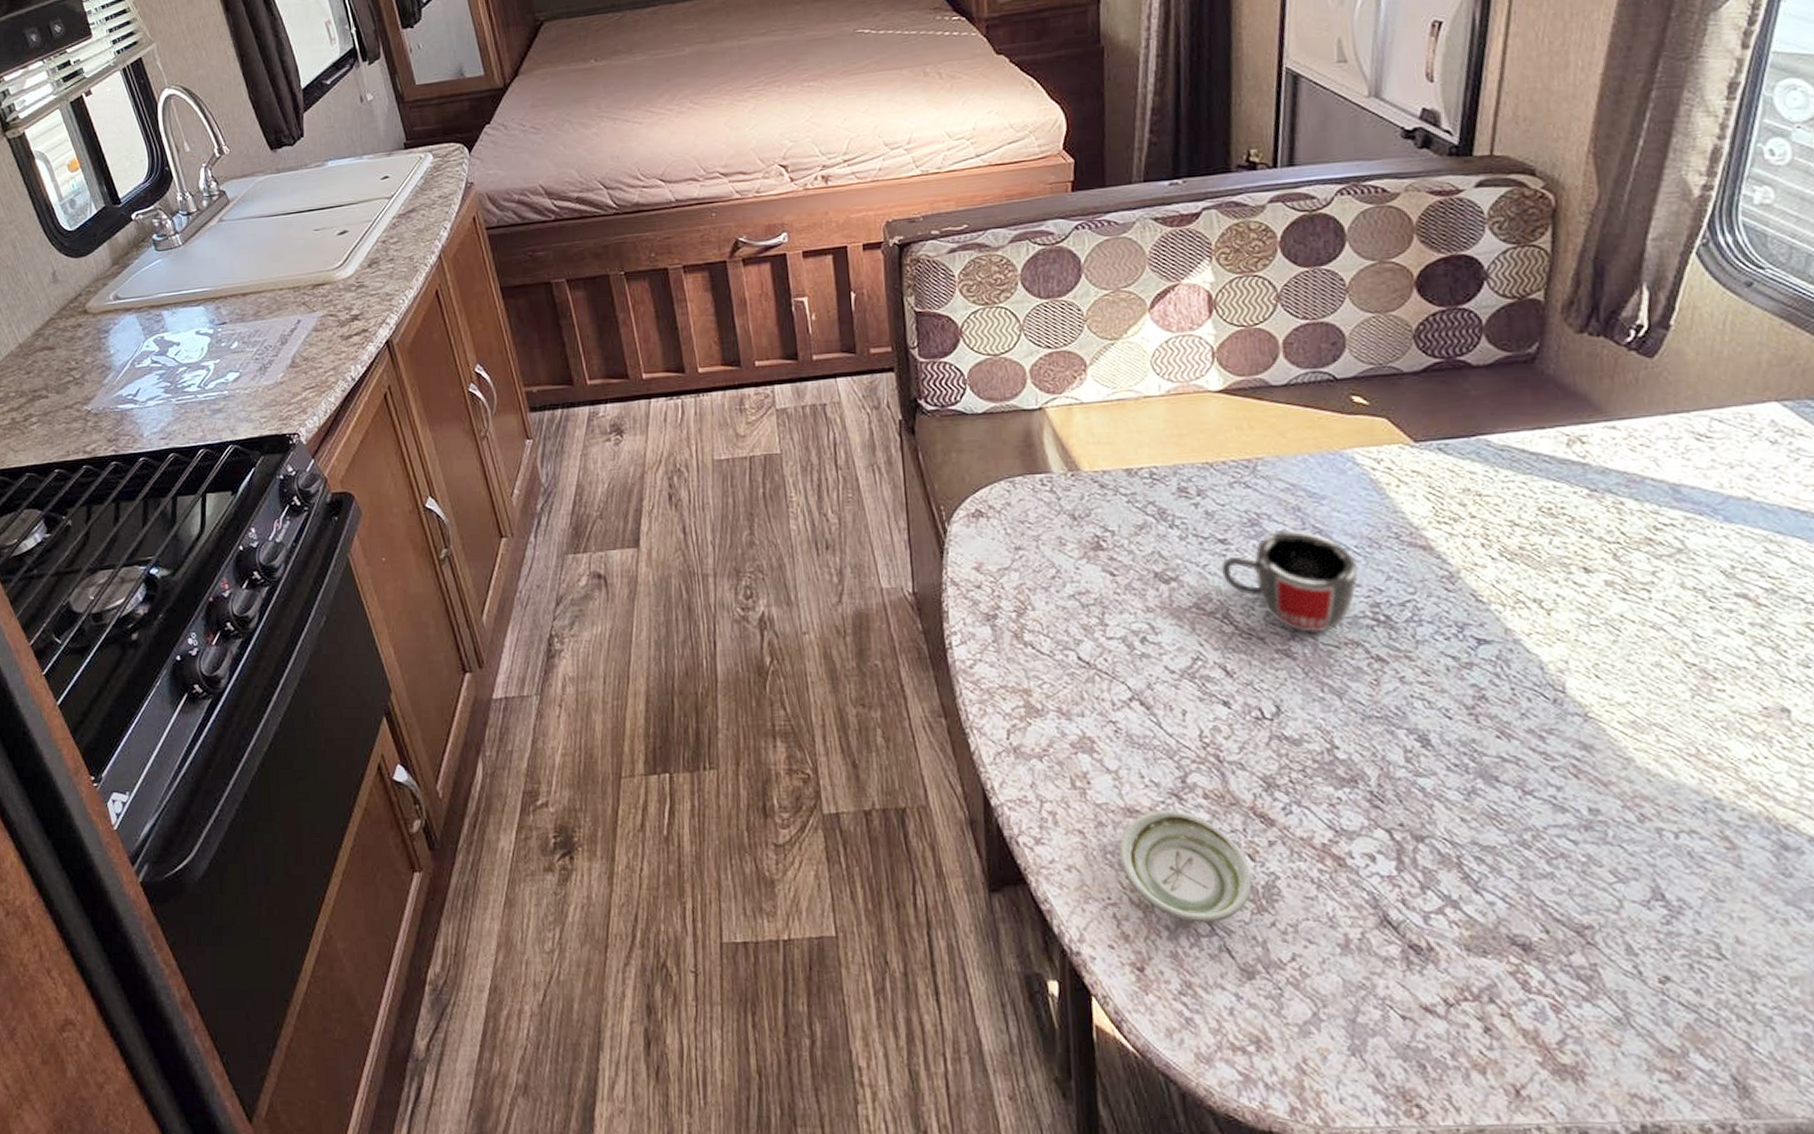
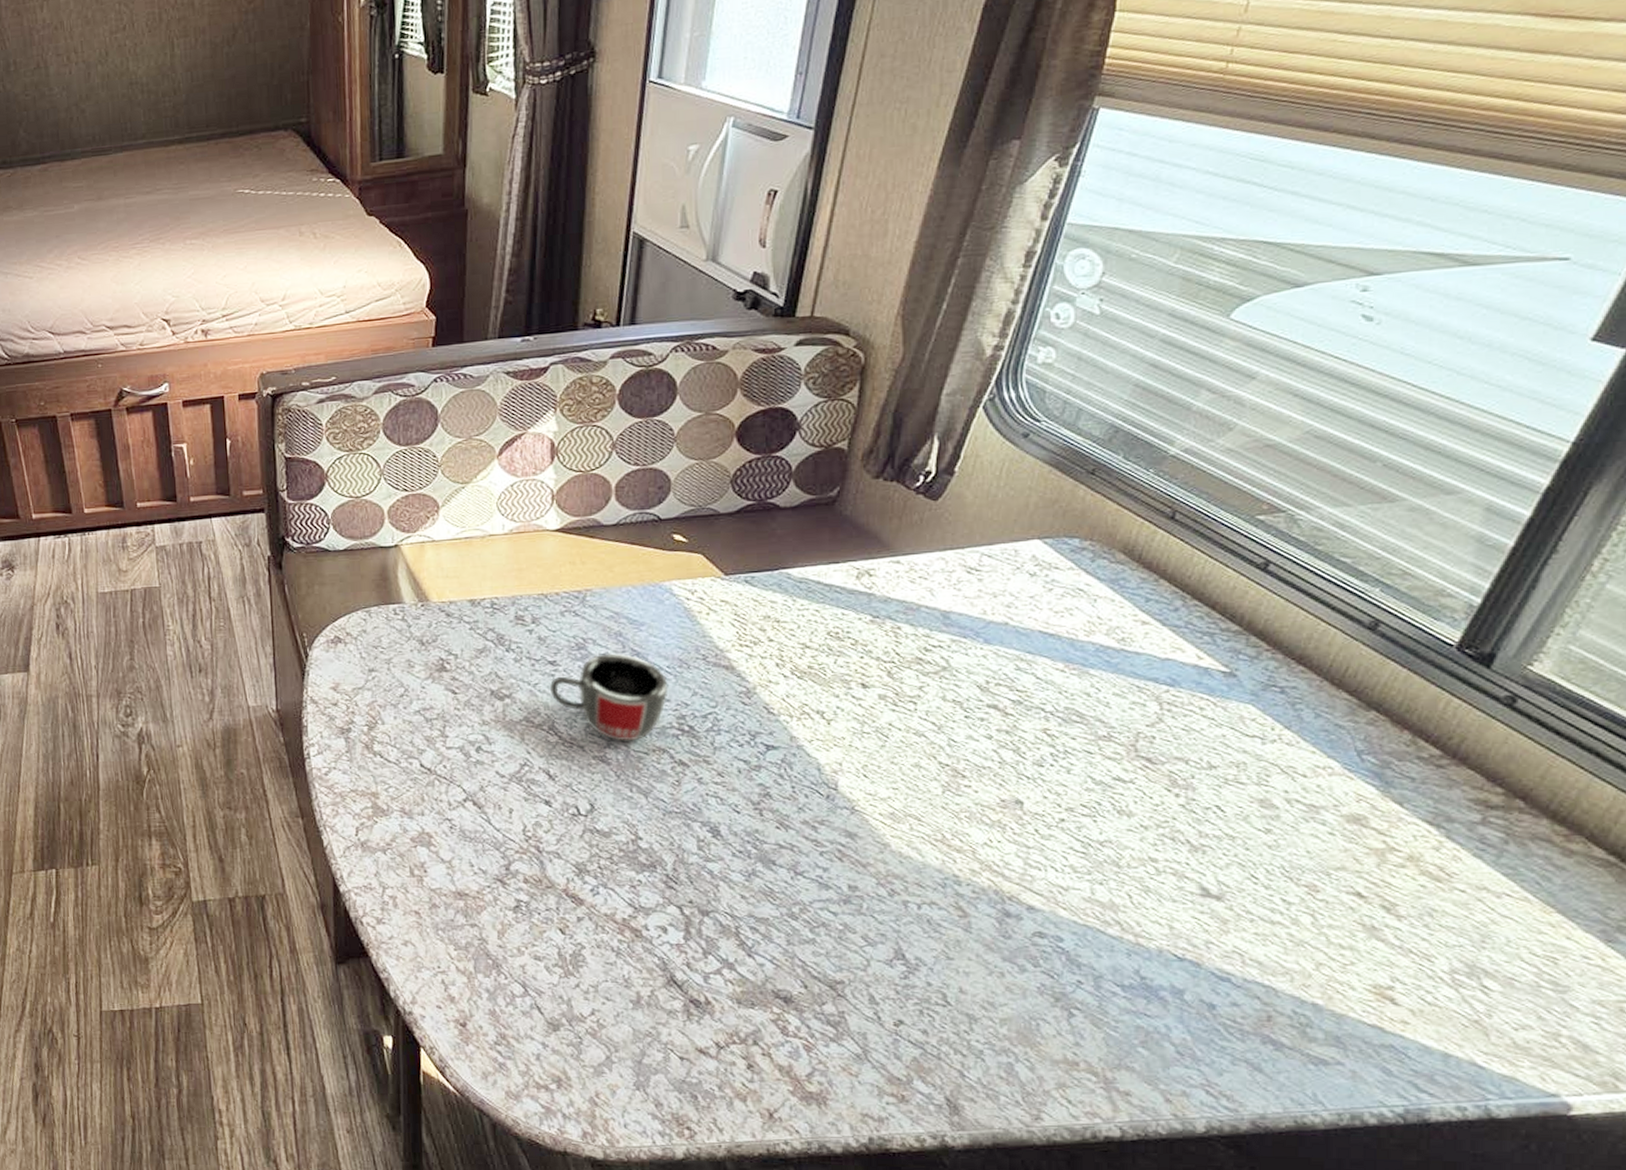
saucer: present [1119,811,1252,923] -> none [449,894,561,986]

